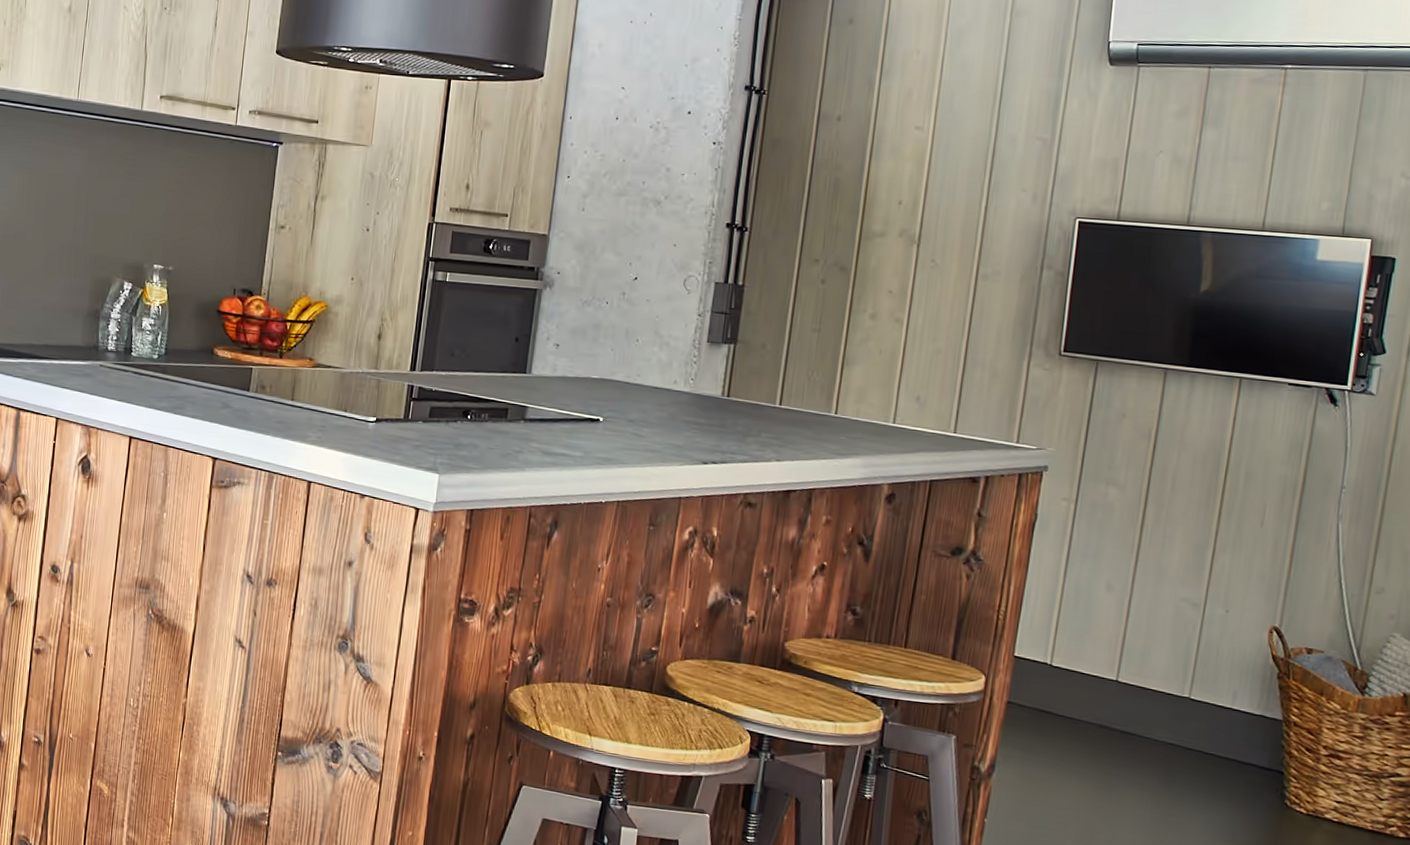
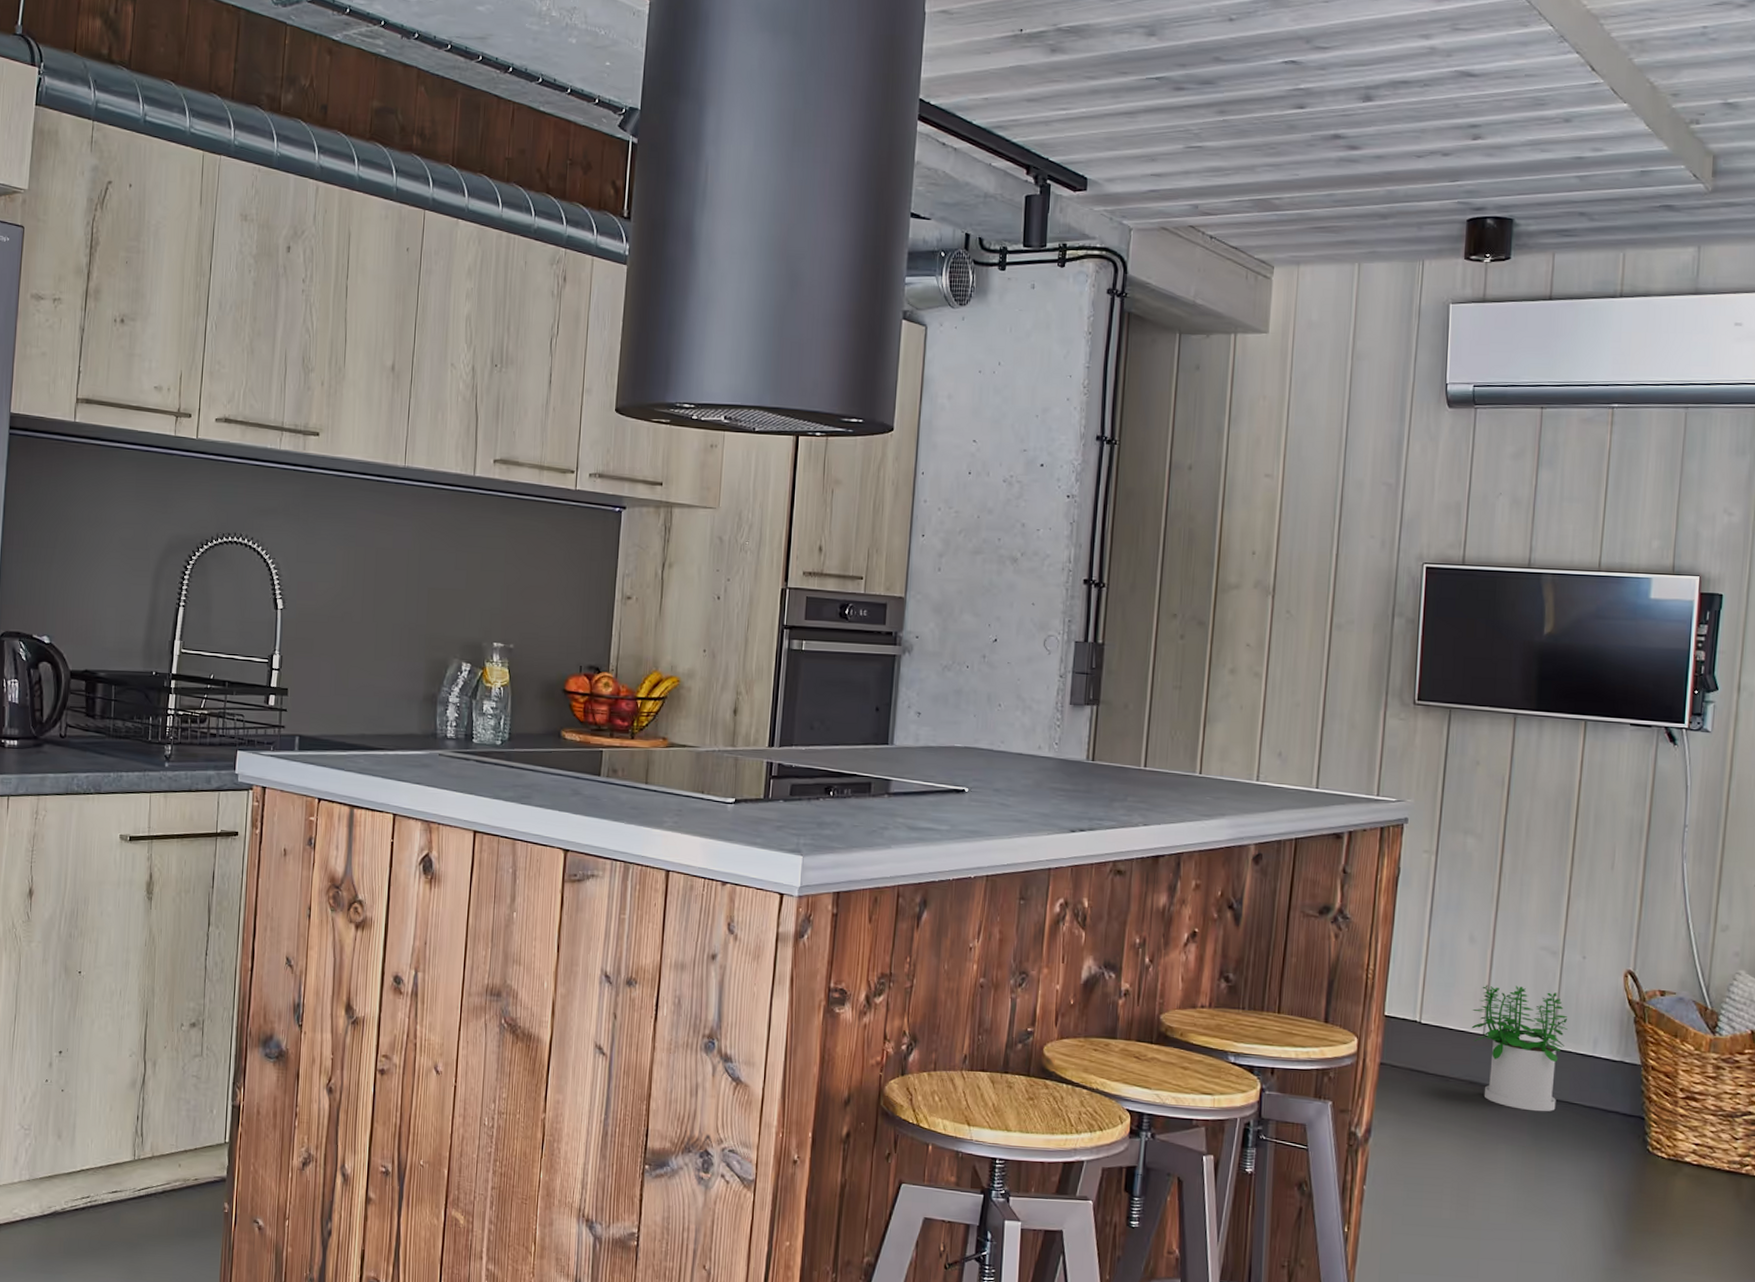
potted plant: none [1104,632,1206,760] -> present [1471,985,1568,1112]

